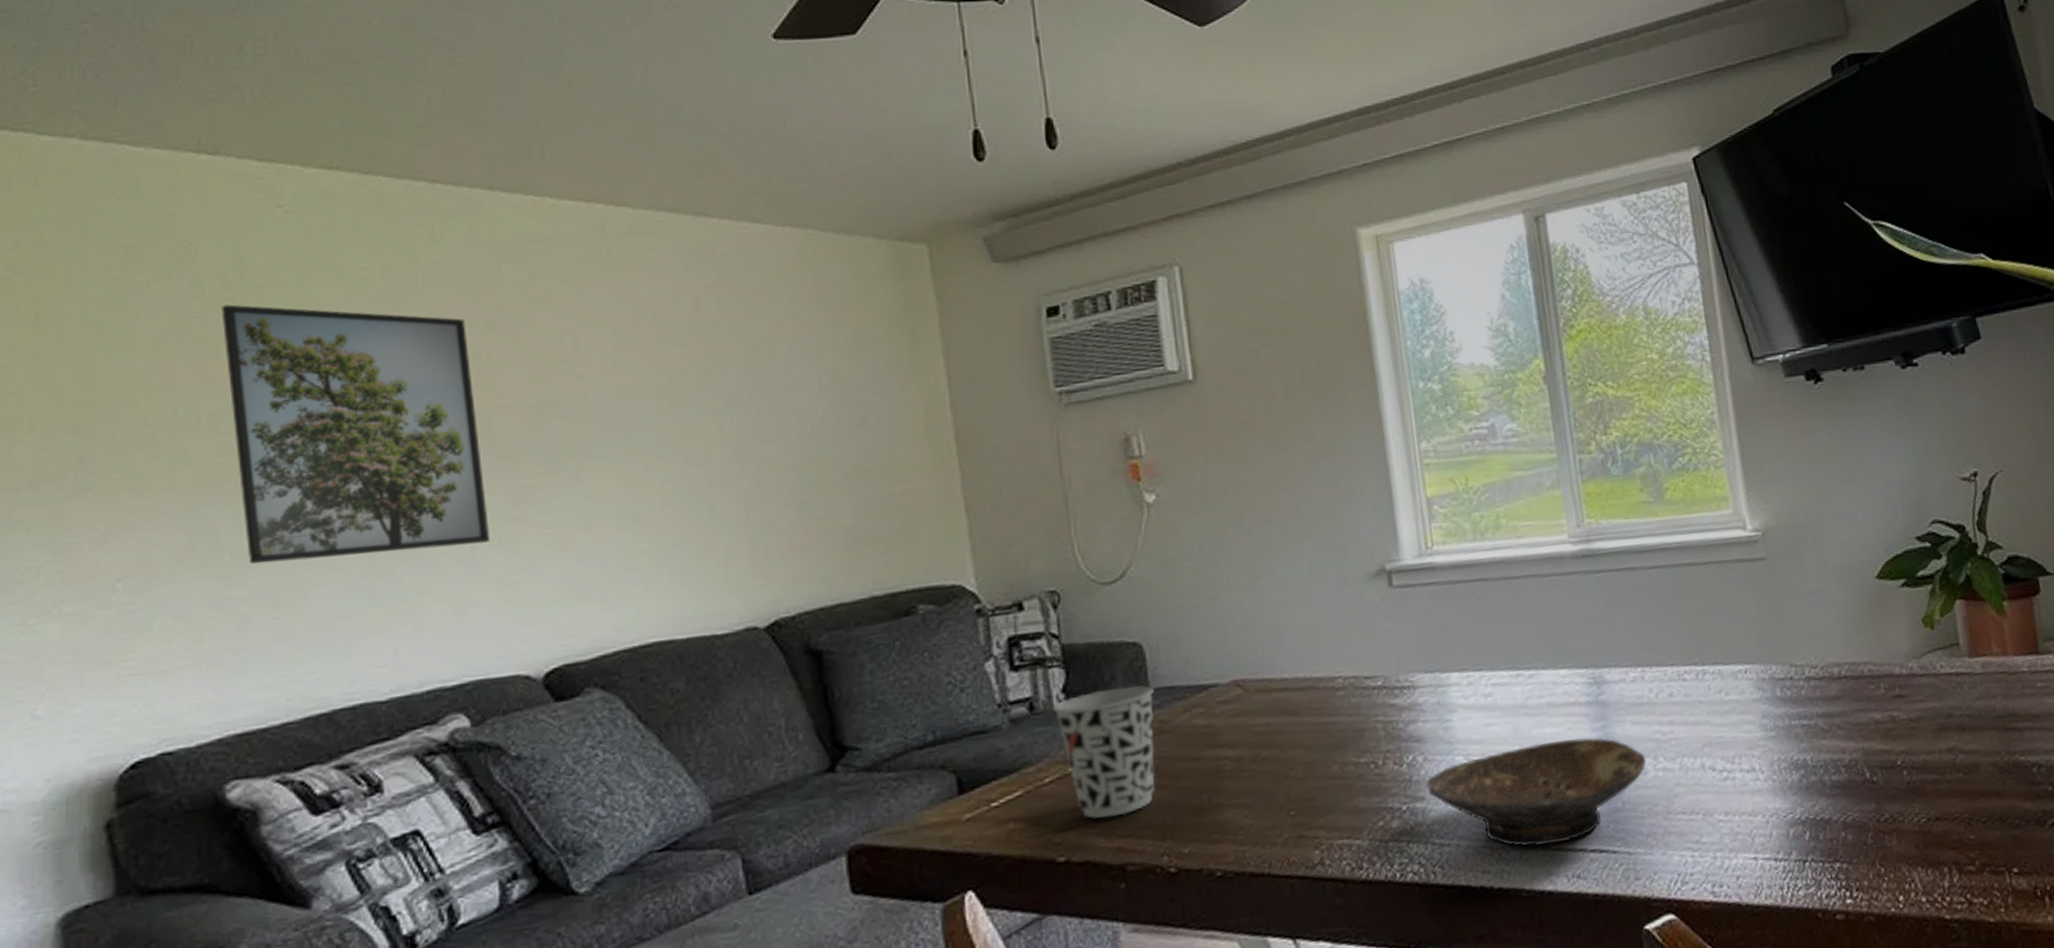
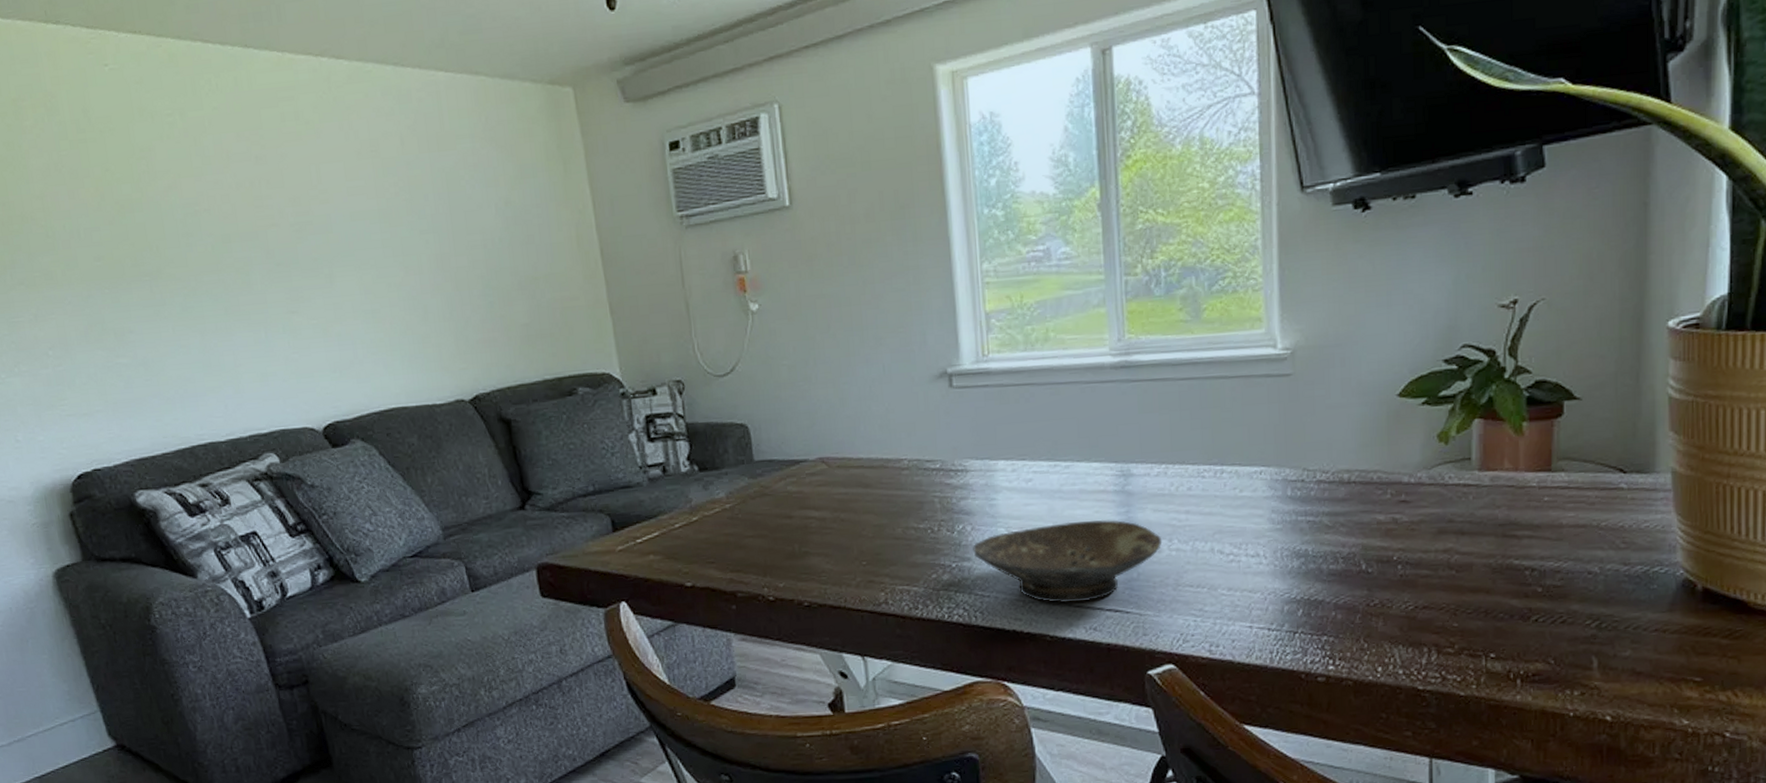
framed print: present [221,304,491,565] -> none [80,144,278,341]
cup: present [1053,685,1155,819] -> none [680,458,758,557]

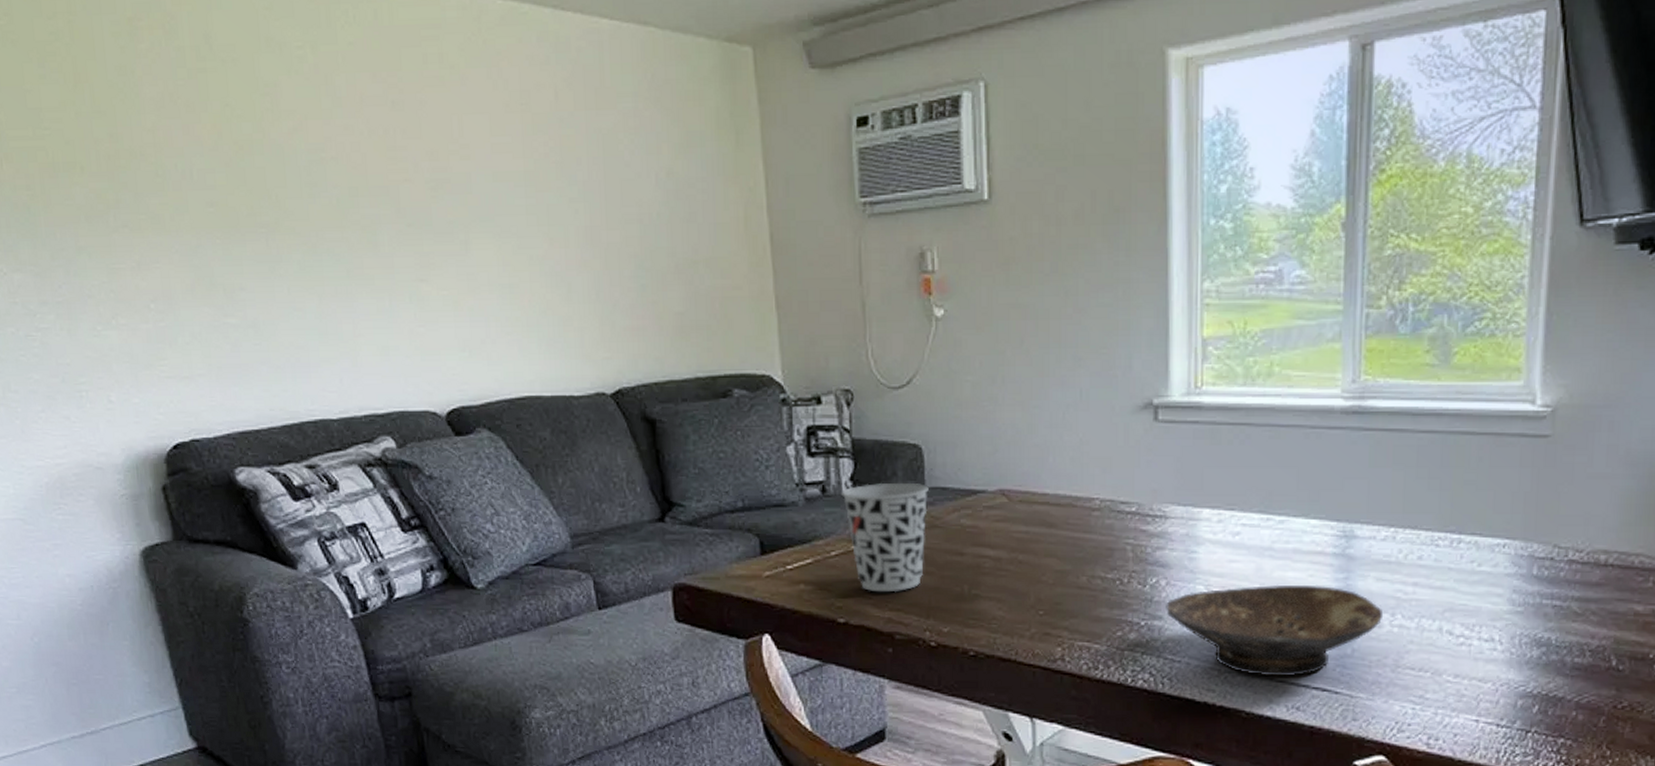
cup: none [680,458,758,557] -> present [841,482,929,593]

